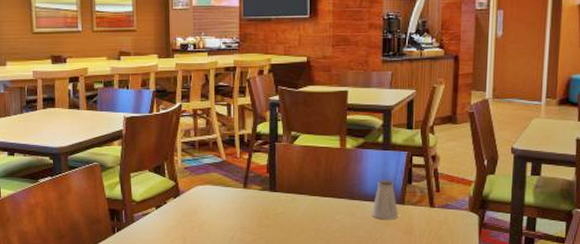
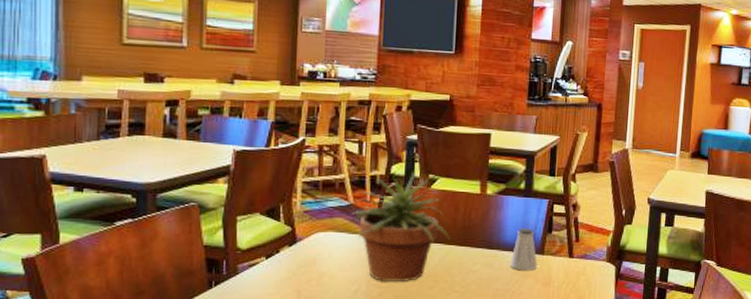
potted plant: none [225,128,314,230] -> present [352,170,450,283]

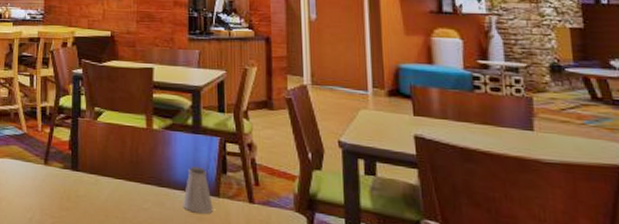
potted plant: present [352,170,450,283] -> none [26,103,118,214]

